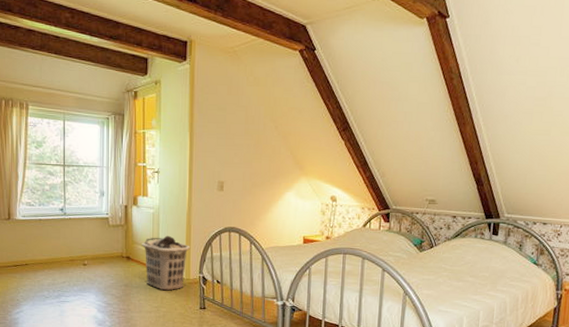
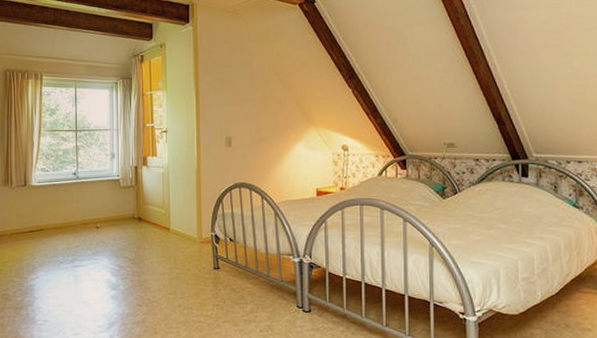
clothes hamper: present [142,235,190,291] -> none [153,194,201,251]

